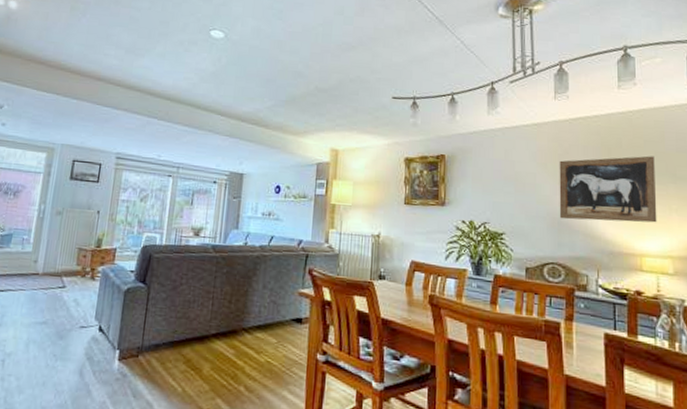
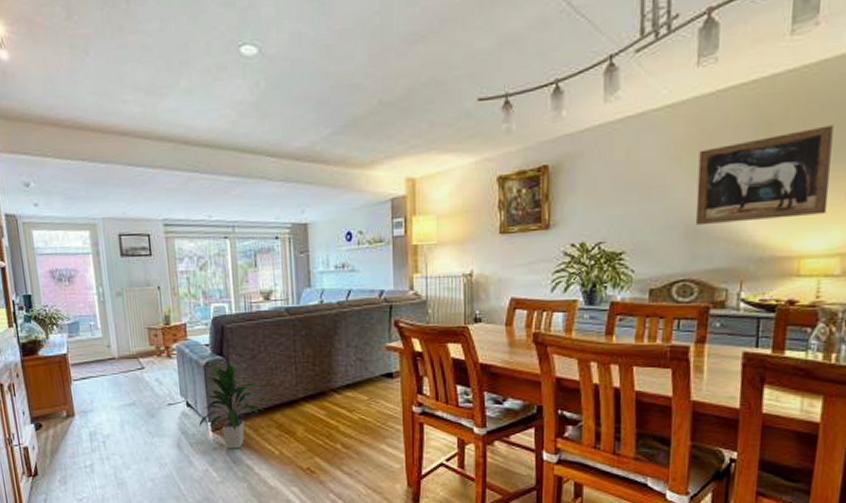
indoor plant: none [107,292,177,382] -> present [199,363,263,449]

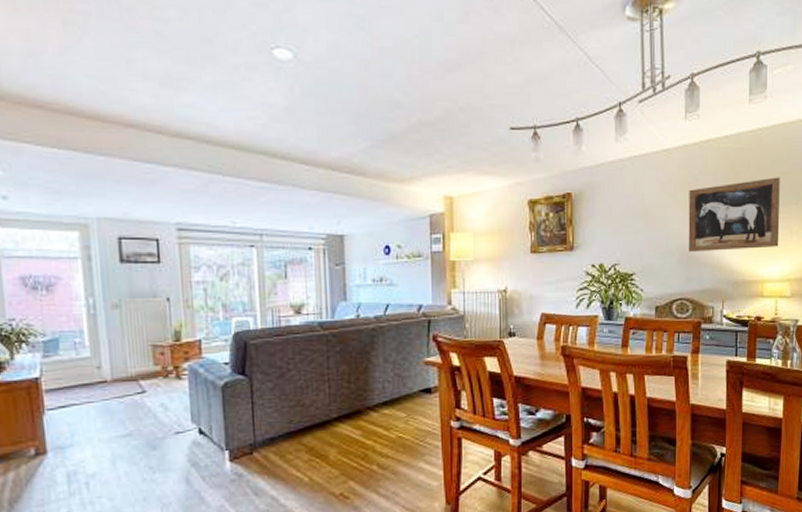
indoor plant: present [199,363,263,449] -> none [214,383,291,480]

